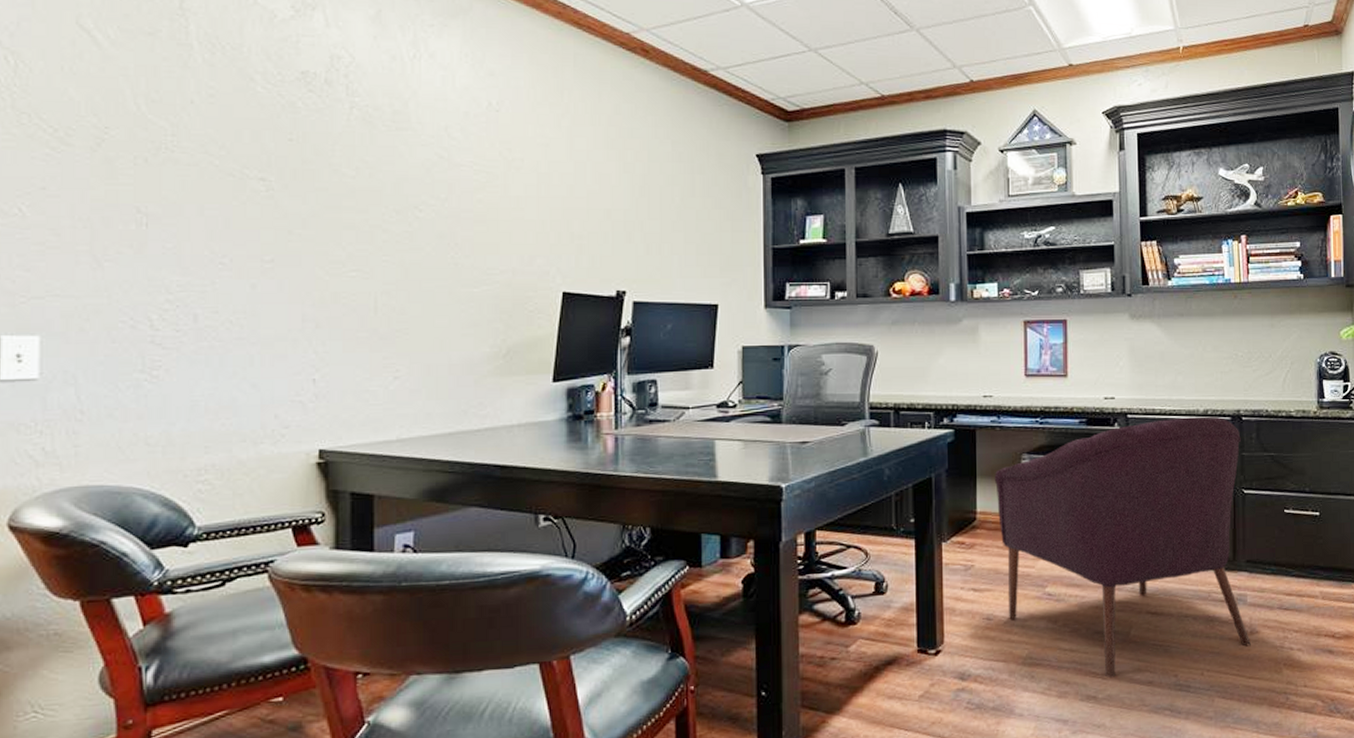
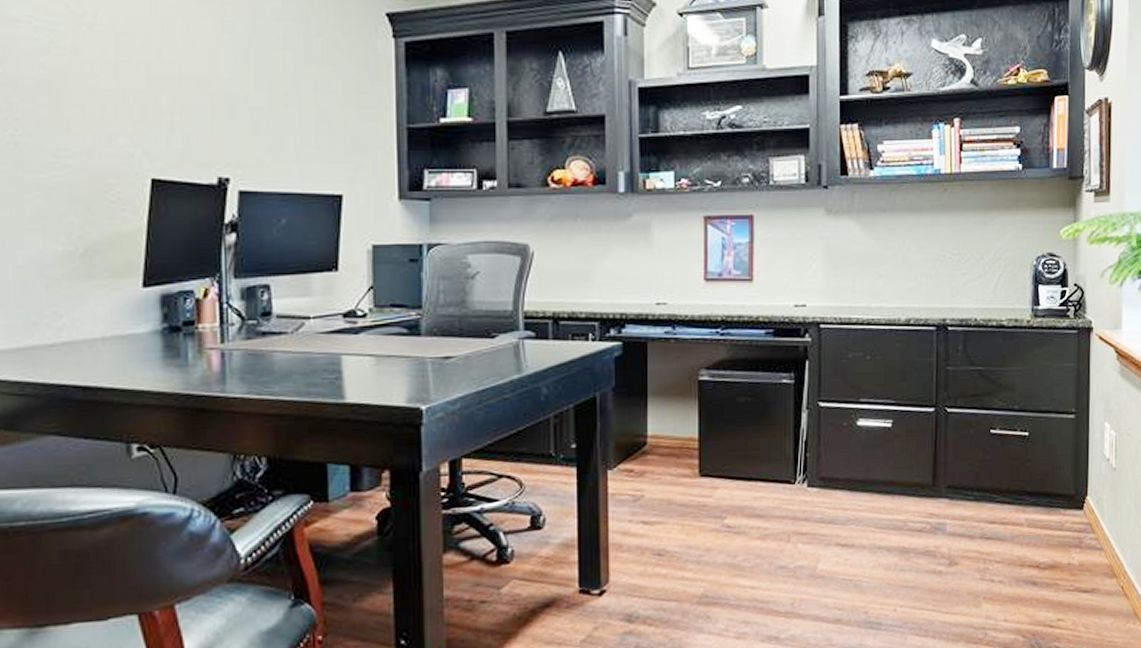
chair: present [994,416,1251,679] -> none [667,326,949,617]

